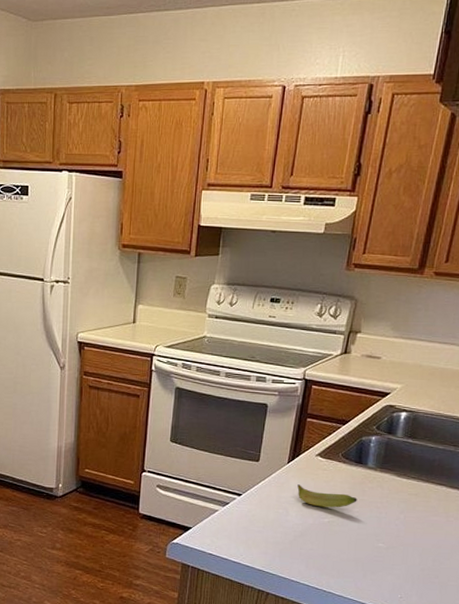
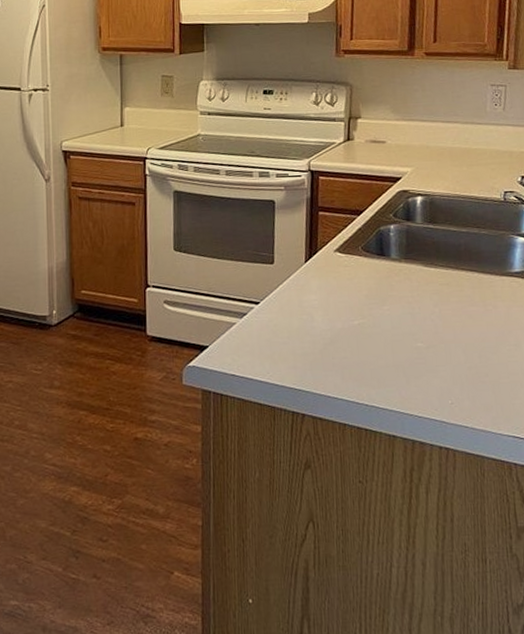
banana: present [297,484,357,508] -> none [319,285,386,308]

